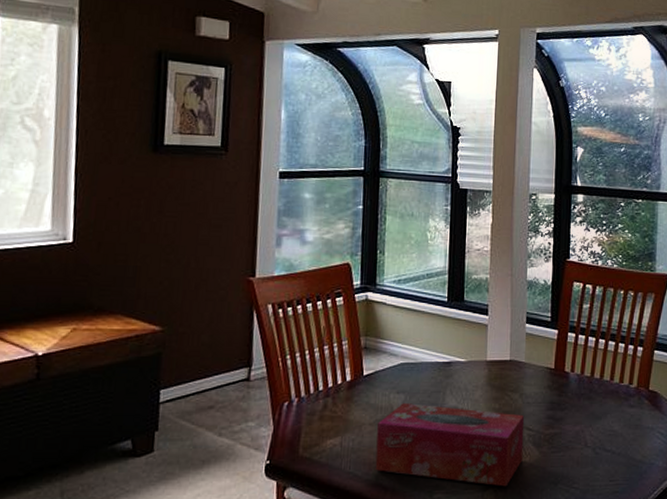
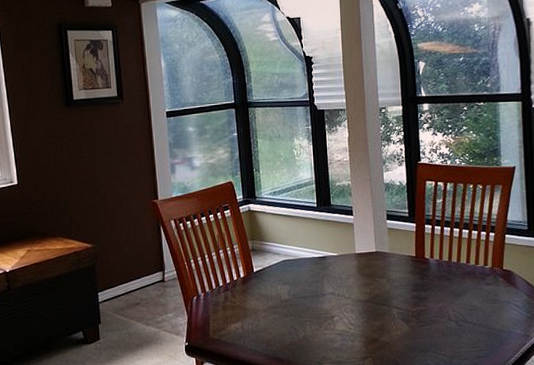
tissue box: present [375,403,525,487] -> none [269,292,395,356]

